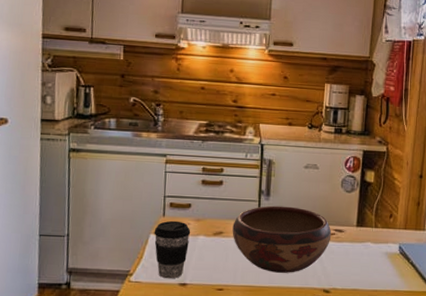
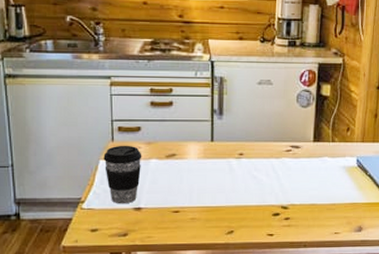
decorative bowl: present [232,205,332,273] -> none [185,125,288,192]

